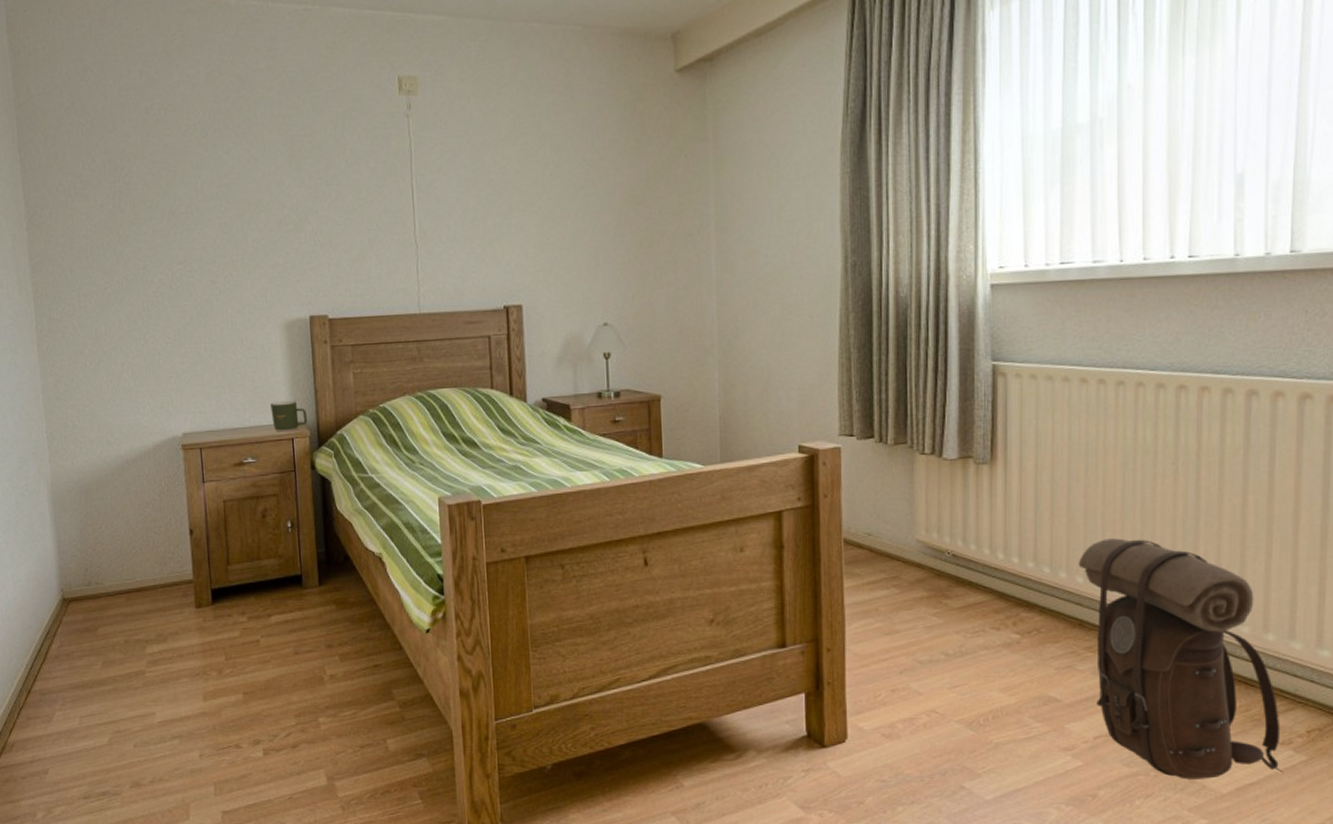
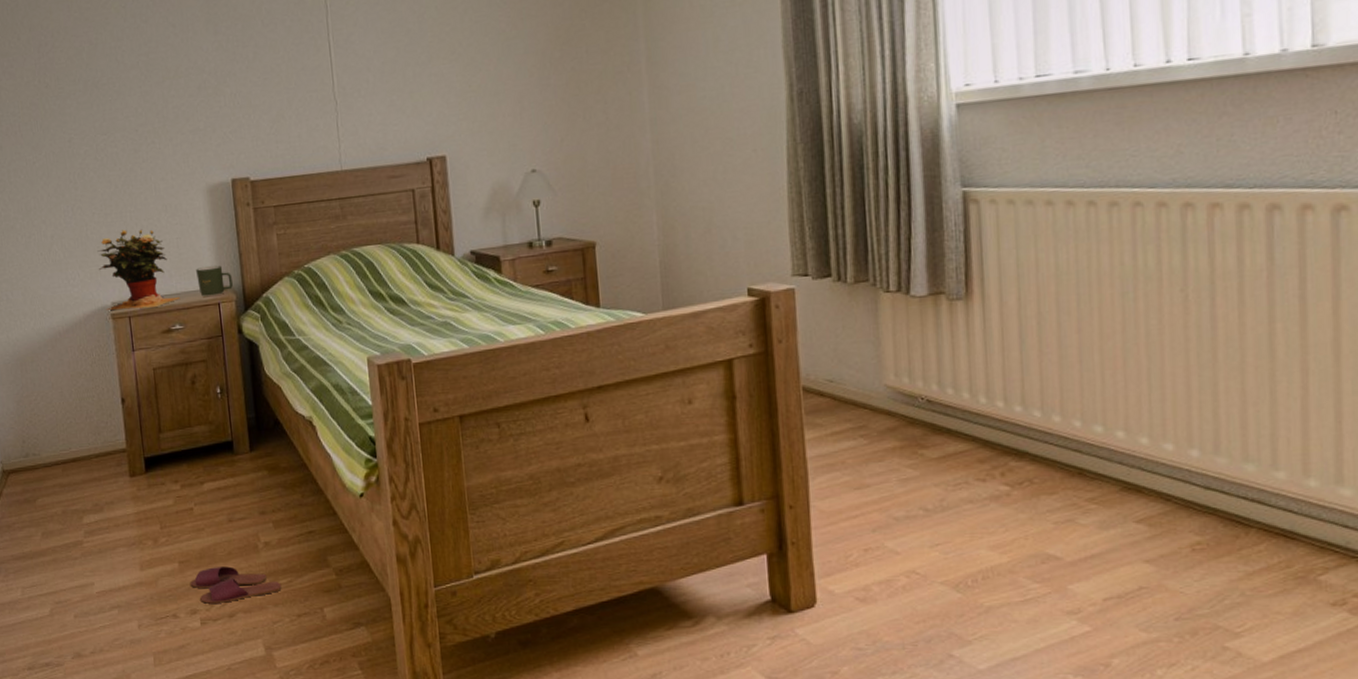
flower arrangement: none [169,360,254,441] -> present [97,229,181,310]
slippers: none [253,698,346,734] -> present [190,566,282,604]
backpack: present [1078,538,1283,780] -> none [1073,376,1337,646]

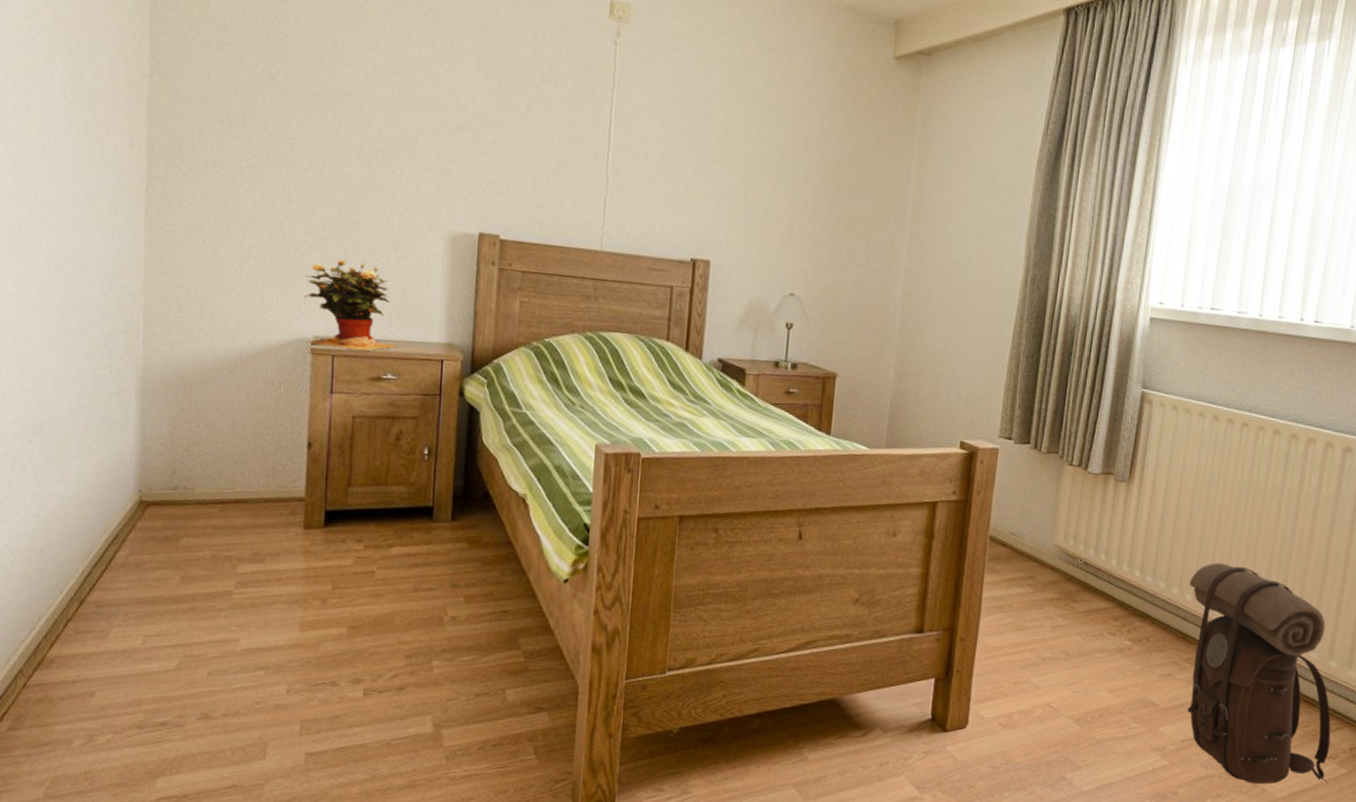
slippers: present [190,566,282,604] -> none [357,636,463,675]
mug: present [196,265,233,298] -> none [421,318,462,353]
backpack: none [1073,376,1337,646] -> present [1187,563,1331,784]

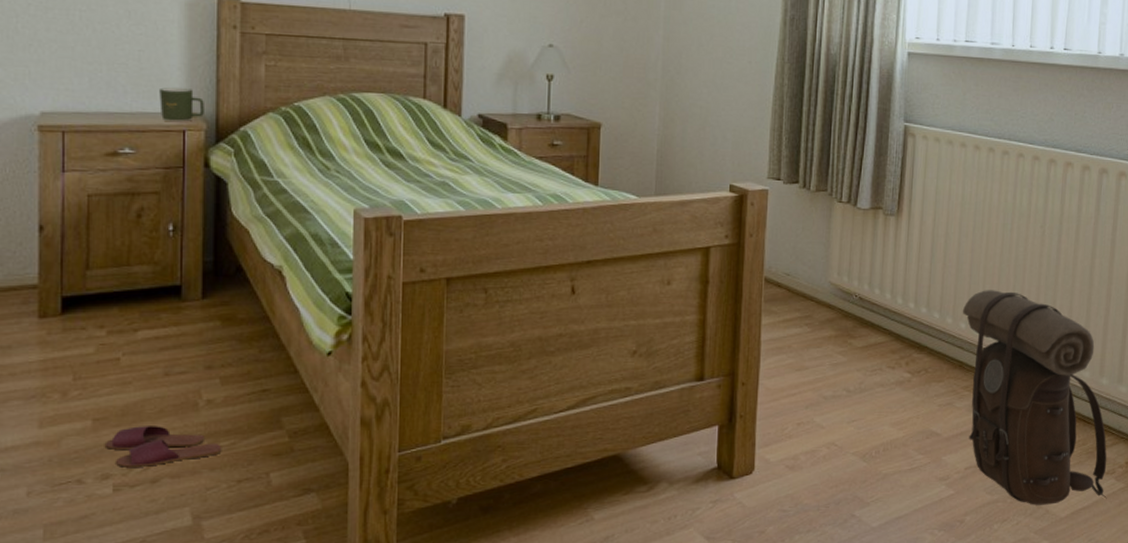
flower arrangement: present [303,259,398,351] -> none [26,30,135,125]
slippers: none [357,636,463,675] -> present [104,426,222,467]
mug: none [421,318,462,353] -> present [159,86,204,123]

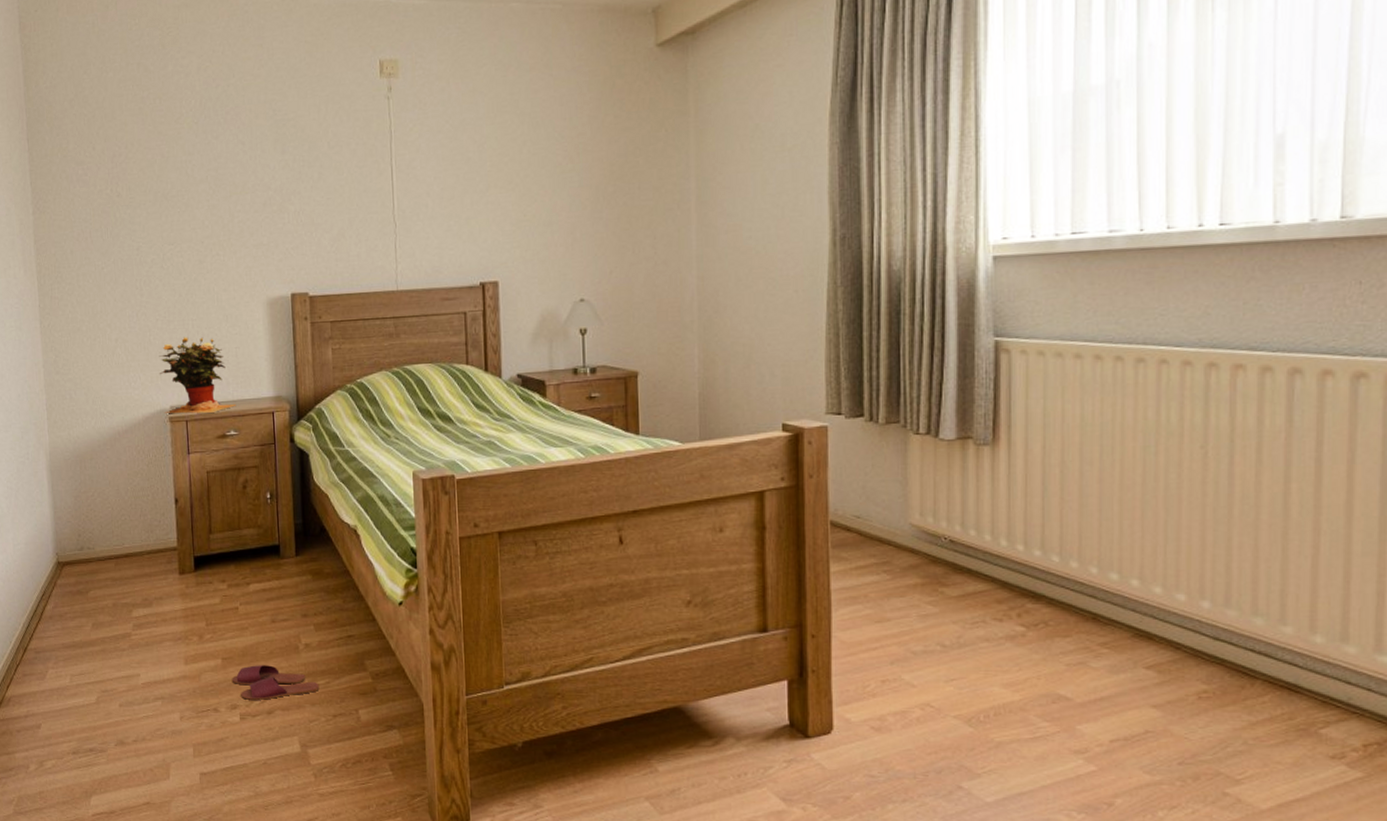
flower arrangement: none [26,30,135,125] -> present [159,337,237,414]
mug: present [159,86,204,123] -> none [253,375,287,406]
backpack: present [962,290,1107,505] -> none [1091,527,1334,792]

